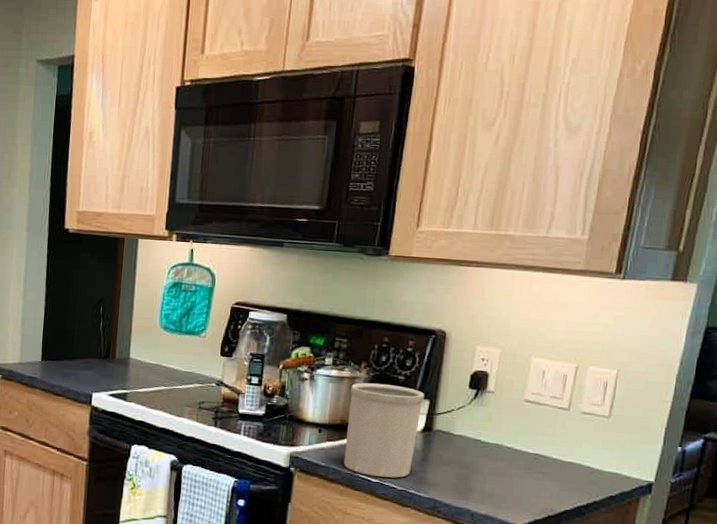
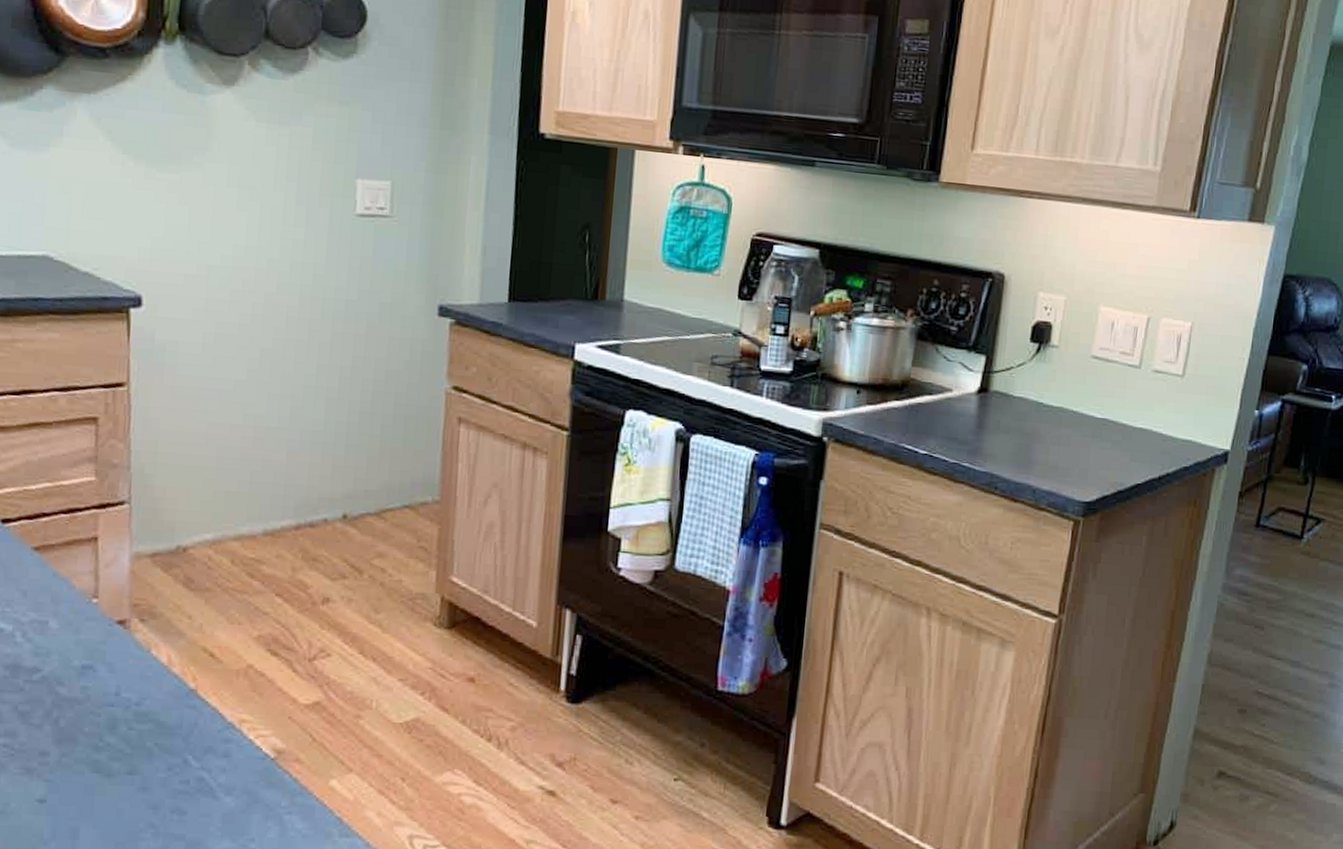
utensil holder: present [344,383,424,478] -> none [886,334,980,449]

